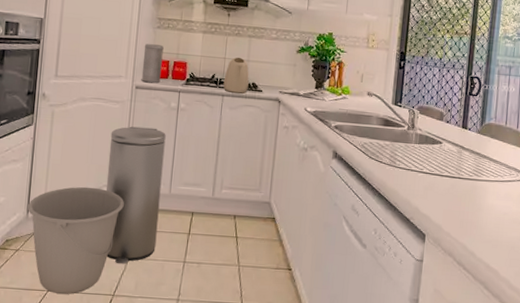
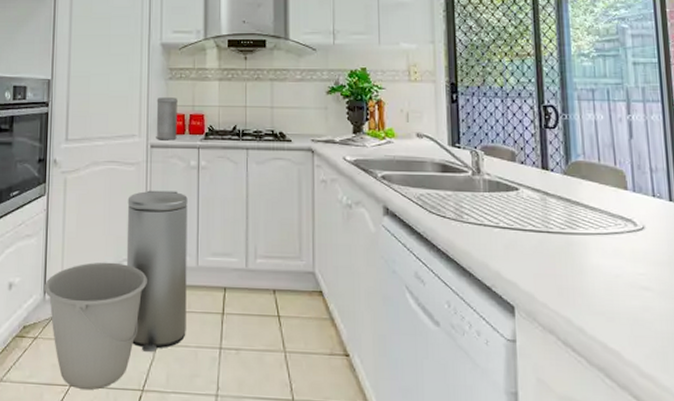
kettle: present [223,57,249,94] -> none [246,104,276,145]

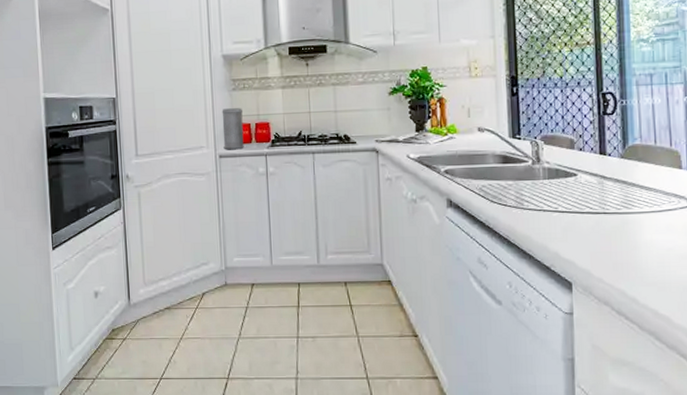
bucket: present [44,262,147,390] -> none [128,267,225,380]
pedal bin: present [126,190,188,353] -> none [200,197,265,345]

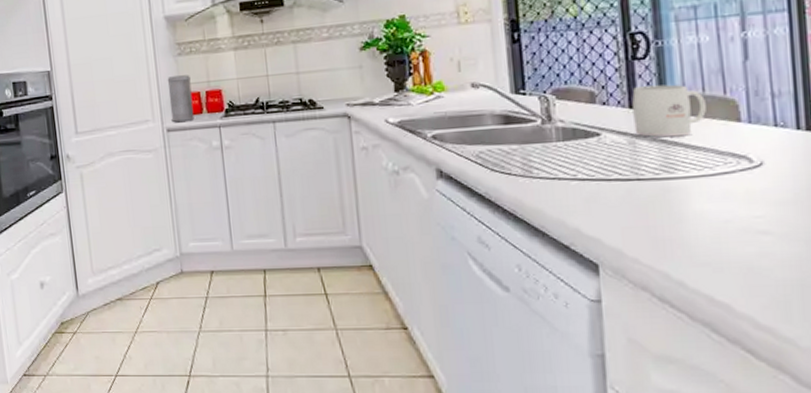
mug: none [602,136,658,180] -> present [632,84,708,138]

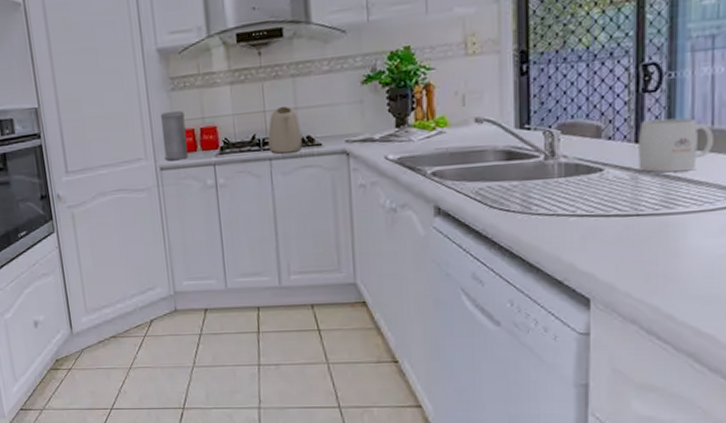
kettle: none [271,70,305,117] -> present [267,106,303,154]

